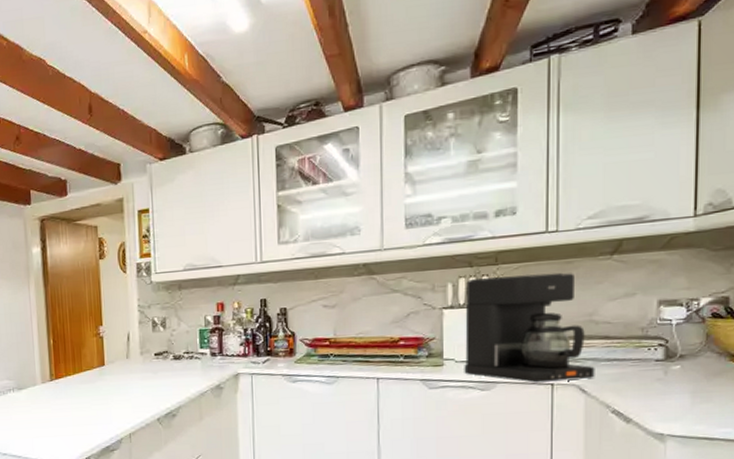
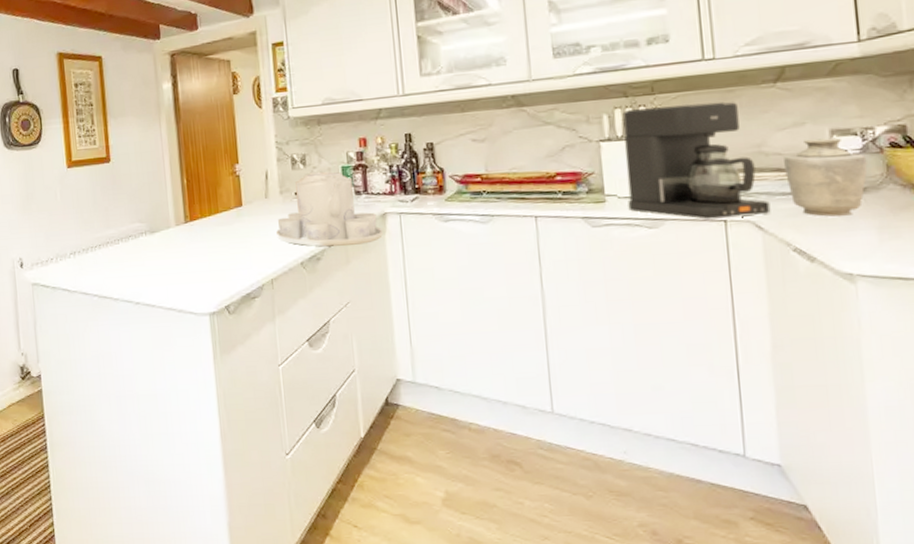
tea set: none [136,333,236,404] -> present [276,171,384,247]
vase: none [612,308,689,382] -> present [784,138,868,217]

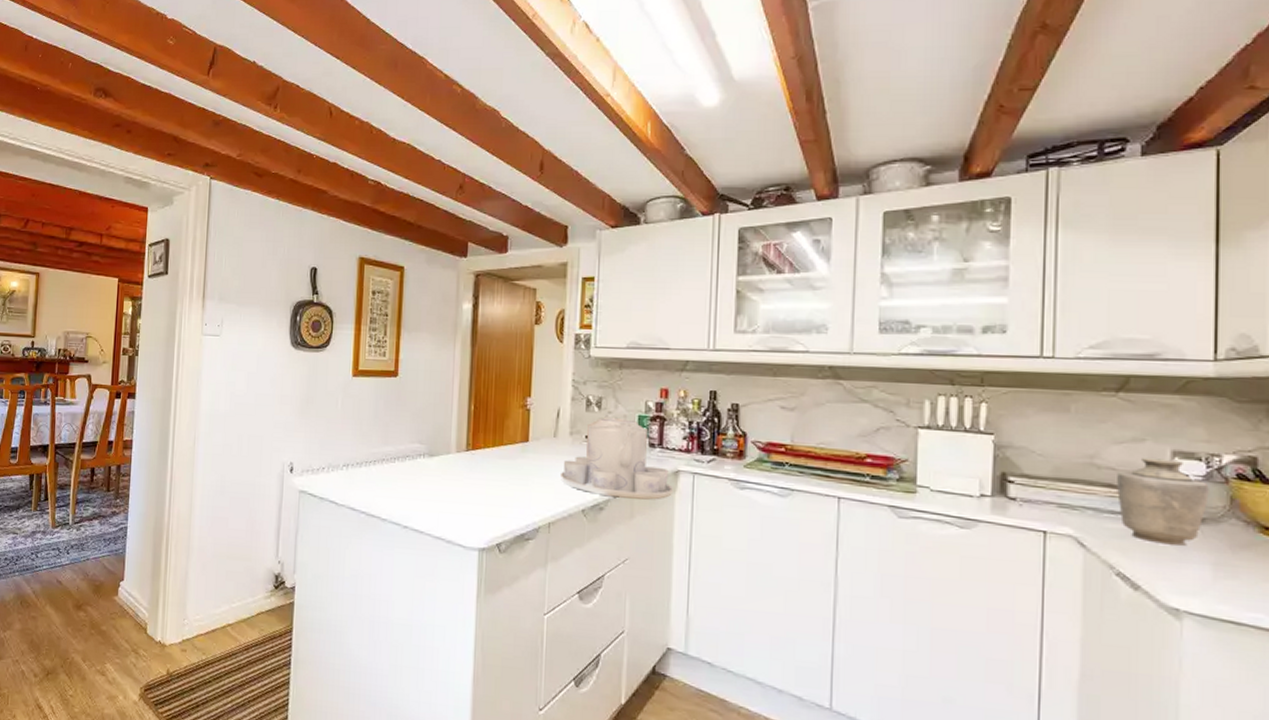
coffee maker: present [622,101,771,220] -> none [940,399,1096,532]

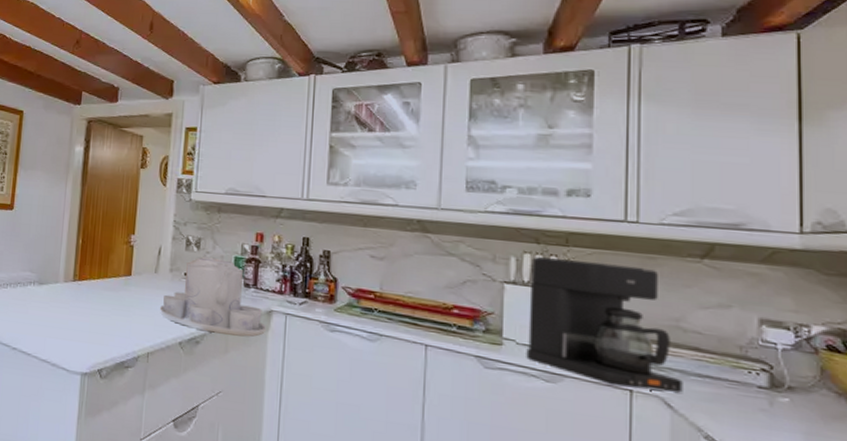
coffee maker: none [940,399,1096,532] -> present [526,257,683,393]
vase: present [1117,458,1209,547] -> none [704,324,799,414]

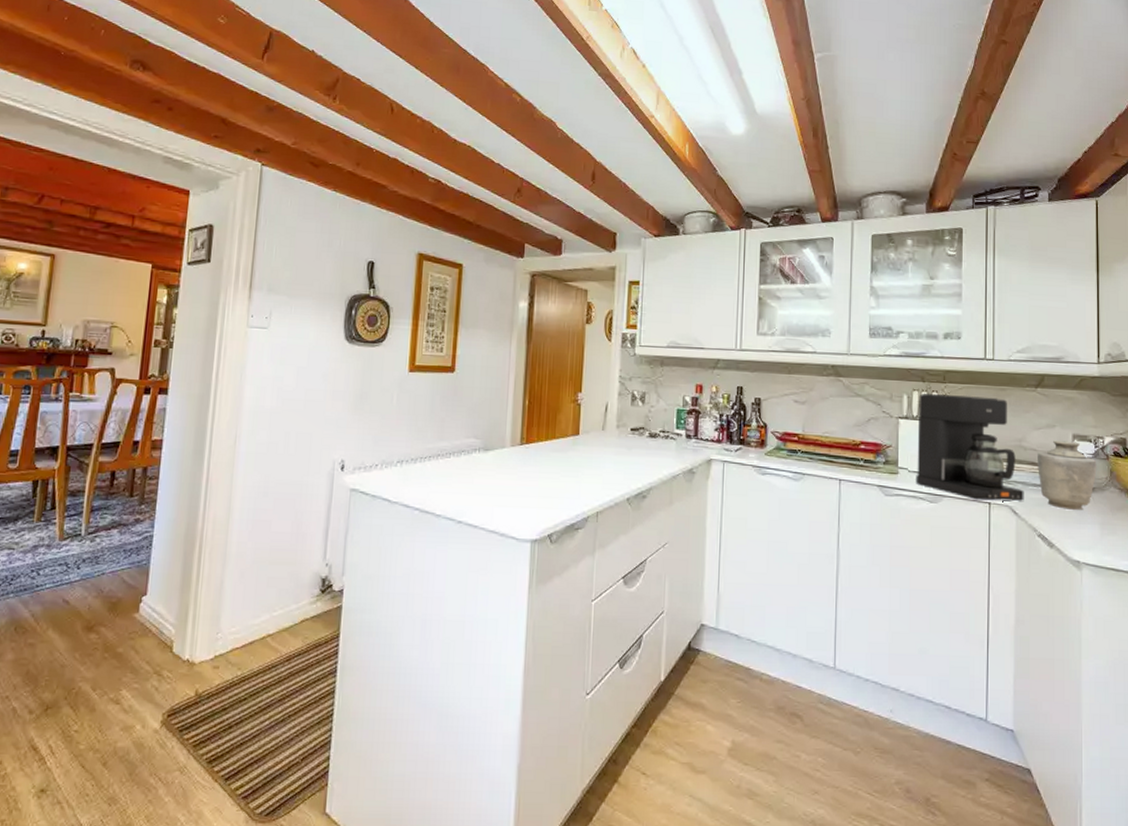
tea set: present [160,256,267,338] -> none [608,410,707,488]
vase: none [704,324,799,414] -> present [1038,440,1097,511]

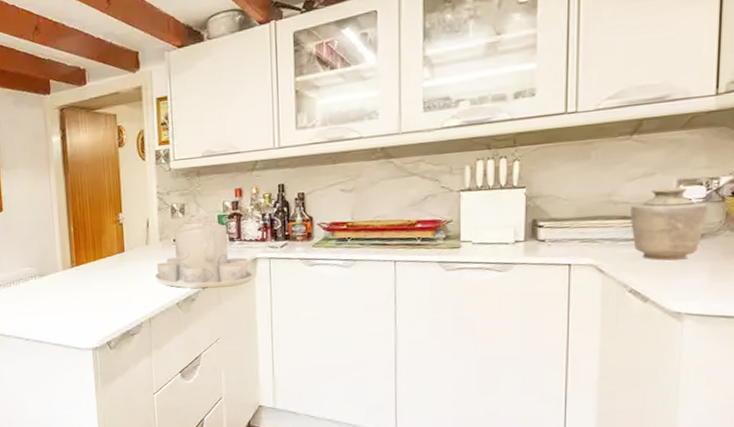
tea set: none [608,410,707,488] -> present [155,219,254,289]
coffee maker: present [916,394,1024,502] -> none [481,153,613,264]

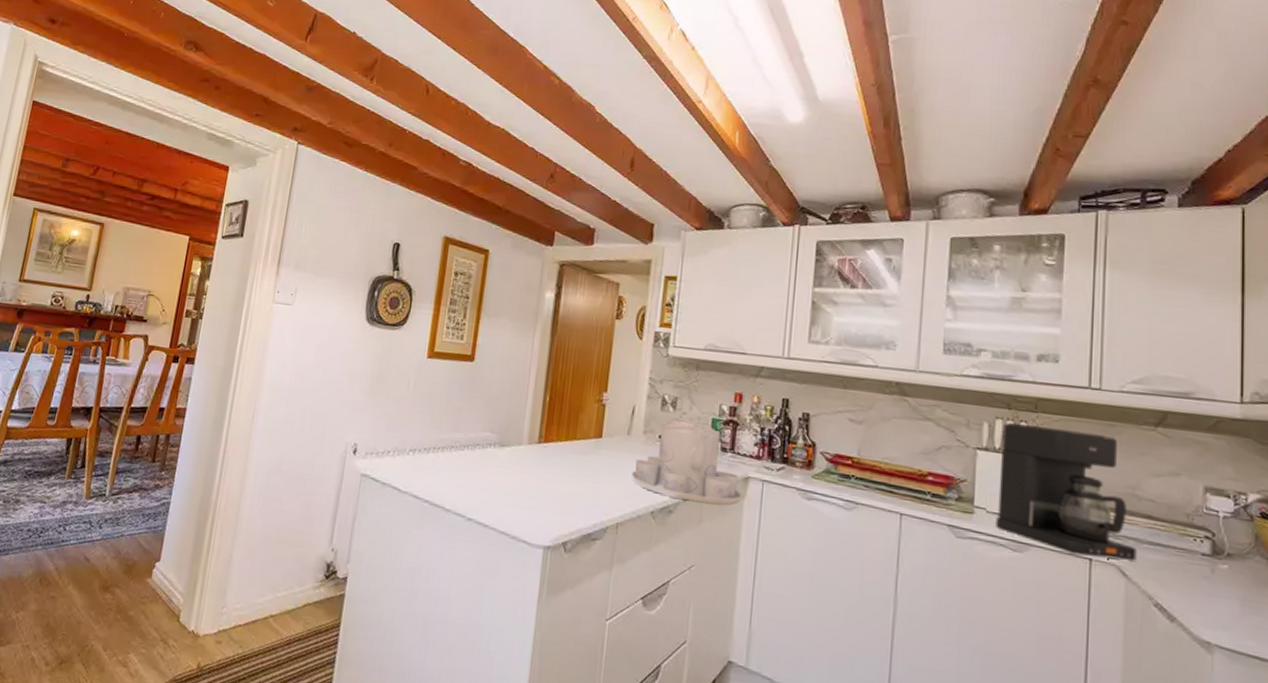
coffee maker: none [481,153,613,264] -> present [995,423,1137,561]
vase: present [630,187,708,261] -> none [1156,491,1237,581]

